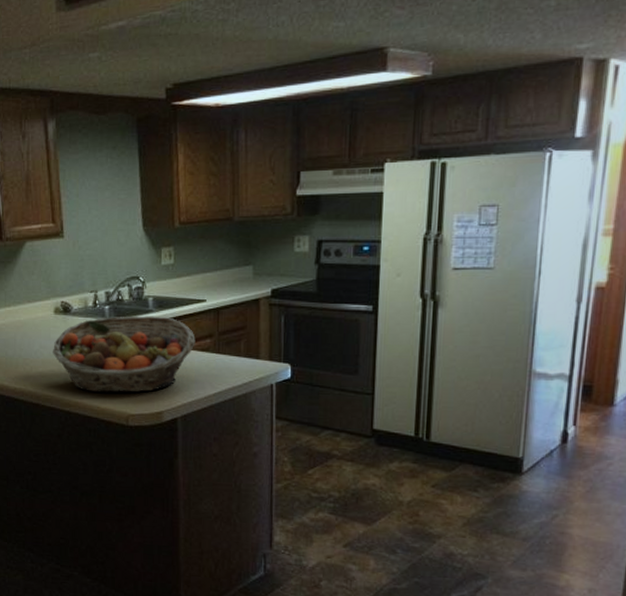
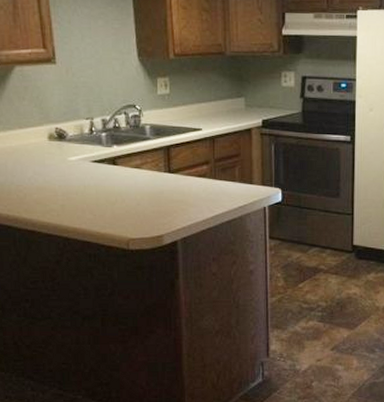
fruit basket: present [52,316,196,393] -> none [47,143,193,218]

